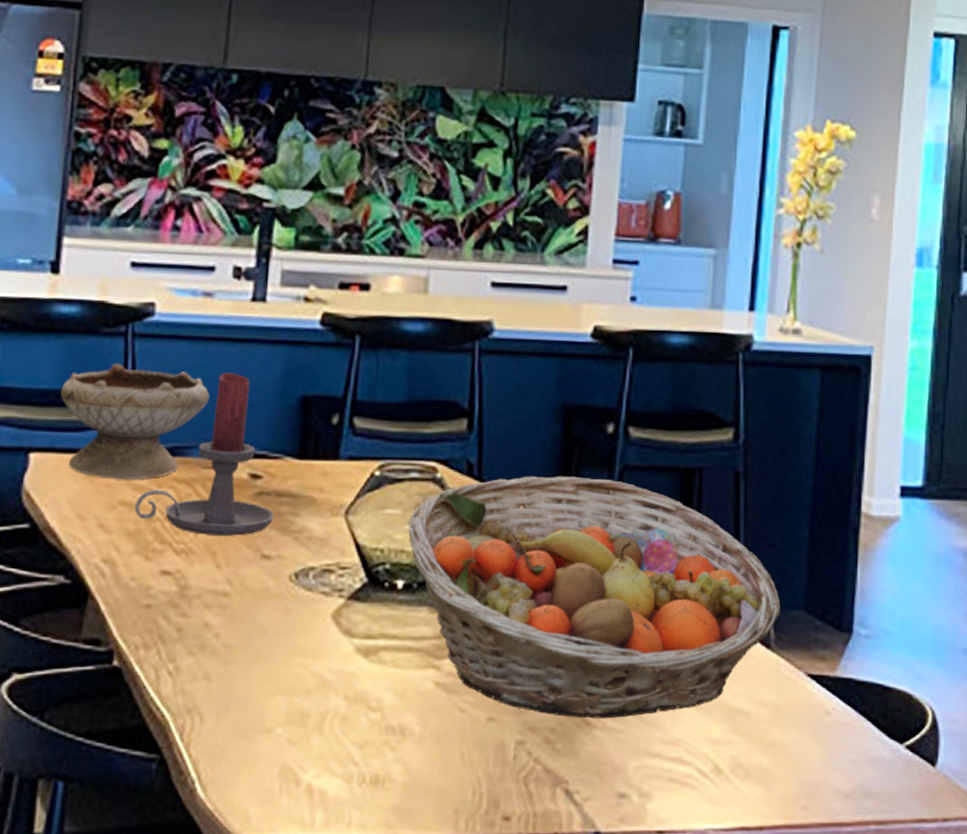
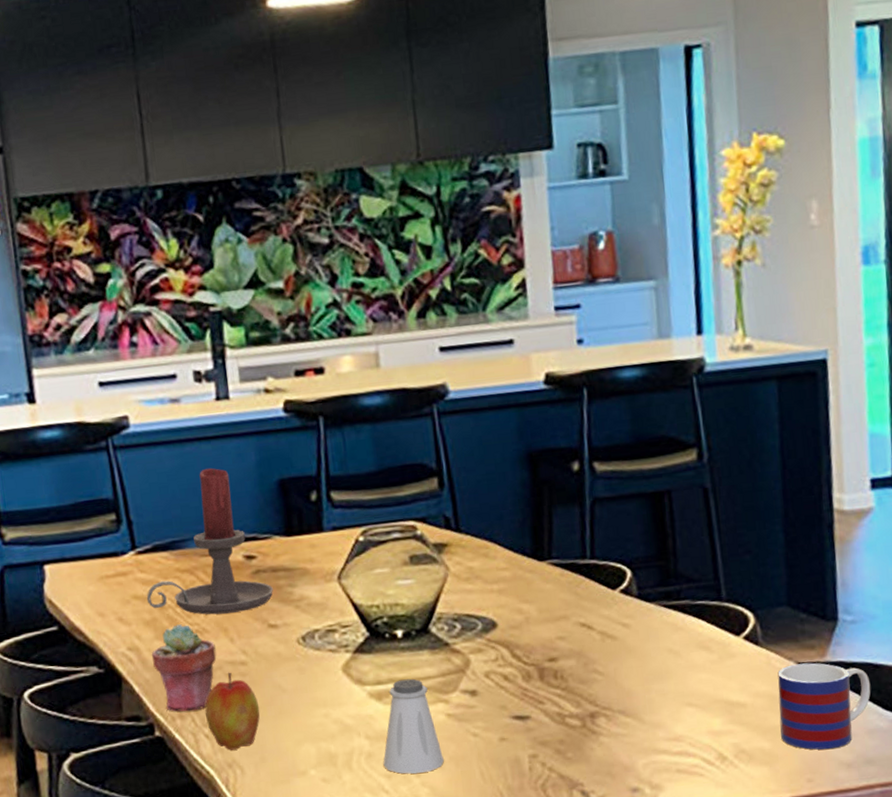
bowl: present [60,362,209,480] -> none [59,473,195,578]
potted succulent: none [127,540,199,642] -> present [151,624,217,712]
apple: none [172,602,235,693] -> present [205,672,260,750]
saltshaker: none [358,636,424,748] -> present [383,678,444,774]
fruit basket: present [408,476,781,719] -> none [397,513,765,729]
mug: none [781,675,878,775] -> present [777,663,871,750]

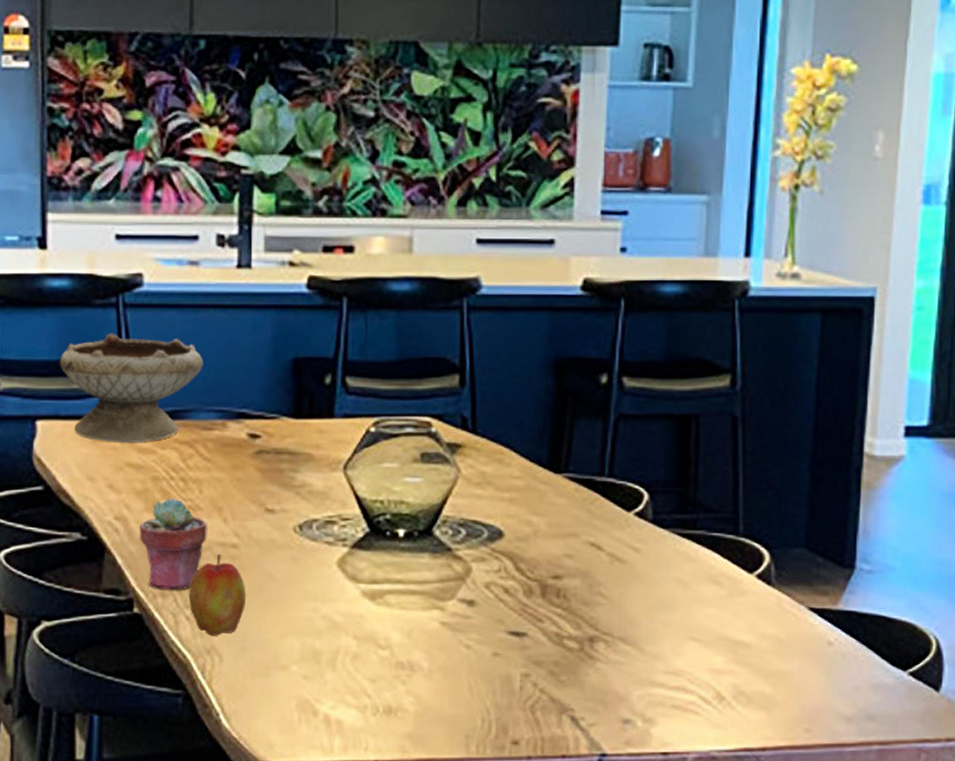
bowl: none [59,473,195,578] -> present [60,332,203,442]
candle holder: present [146,468,273,615] -> none [140,337,274,492]
saltshaker: present [383,678,444,774] -> none [369,581,432,681]
mug: present [777,663,871,750] -> none [783,609,881,701]

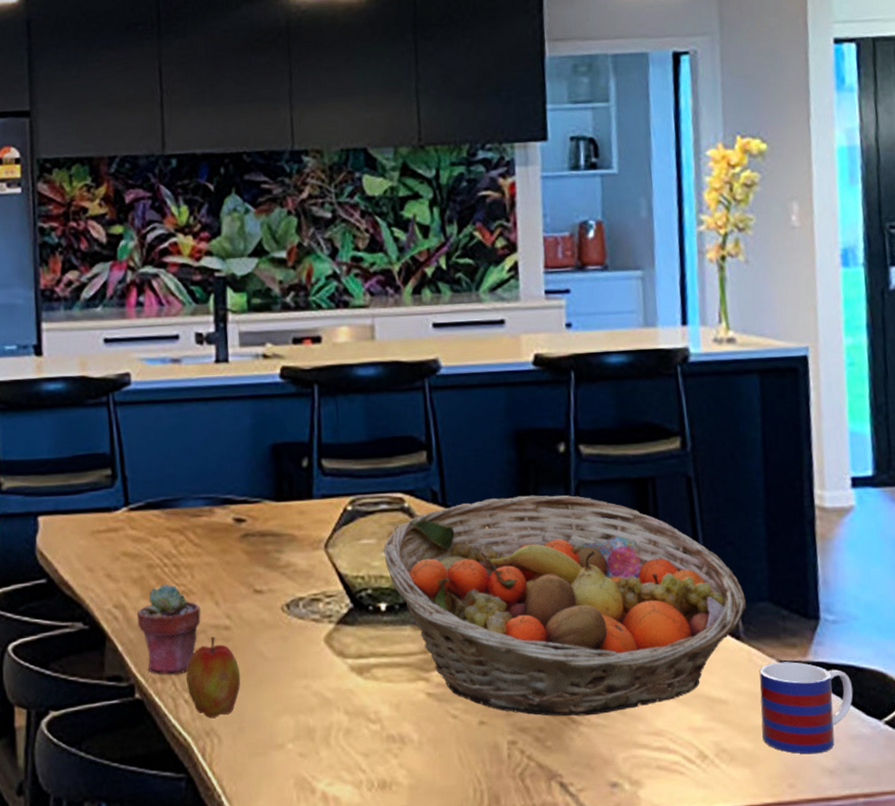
bowl: present [60,332,203,442] -> none [57,429,189,534]
fruit basket: none [406,426,782,653] -> present [384,495,747,716]
mug: none [783,609,881,701] -> present [759,662,853,754]

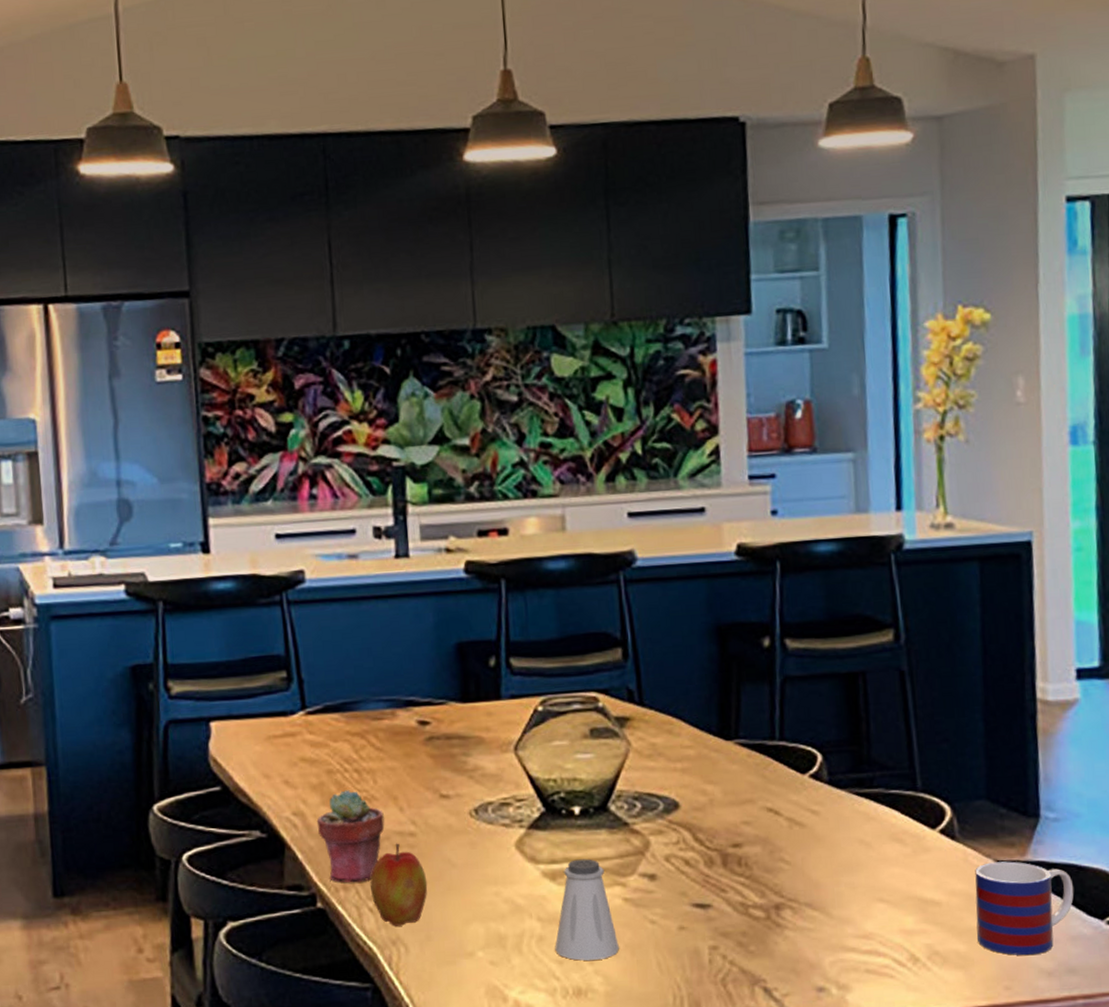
saltshaker: none [361,654,422,755] -> present [555,859,619,961]
fruit basket: present [384,495,747,716] -> none [577,692,963,920]

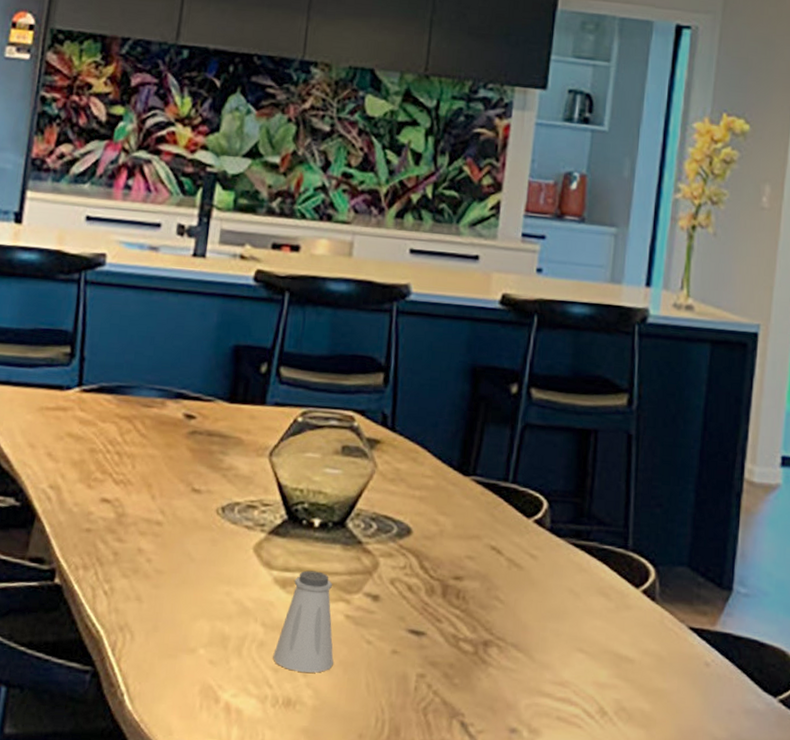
potted succulent: present [316,790,385,883] -> none [70,471,136,564]
apple: present [370,843,428,926] -> none [108,530,165,613]
mug: present [975,861,1074,956] -> none [662,627,754,723]

